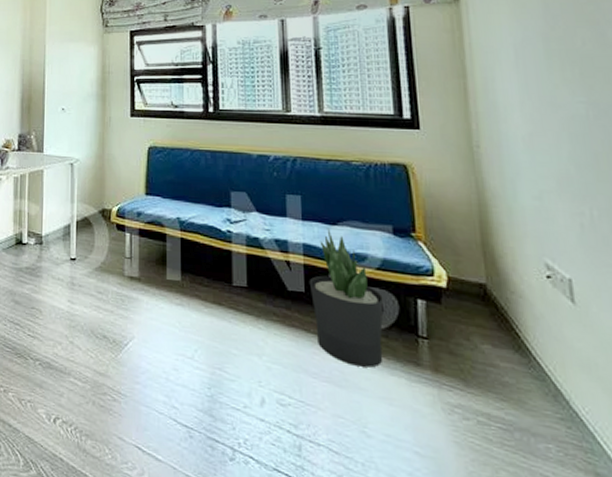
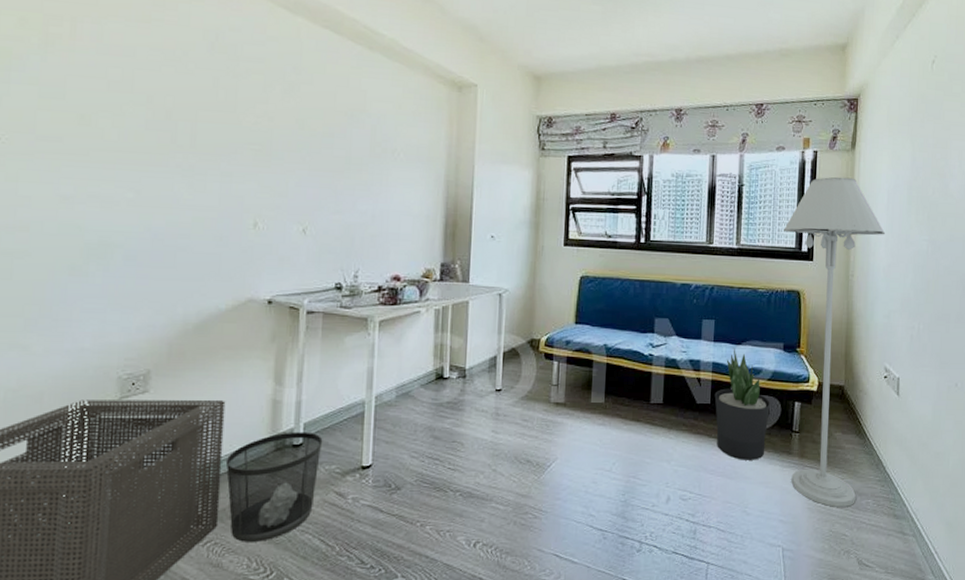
floor lamp: none [376,32,529,450] -> present [784,177,886,507]

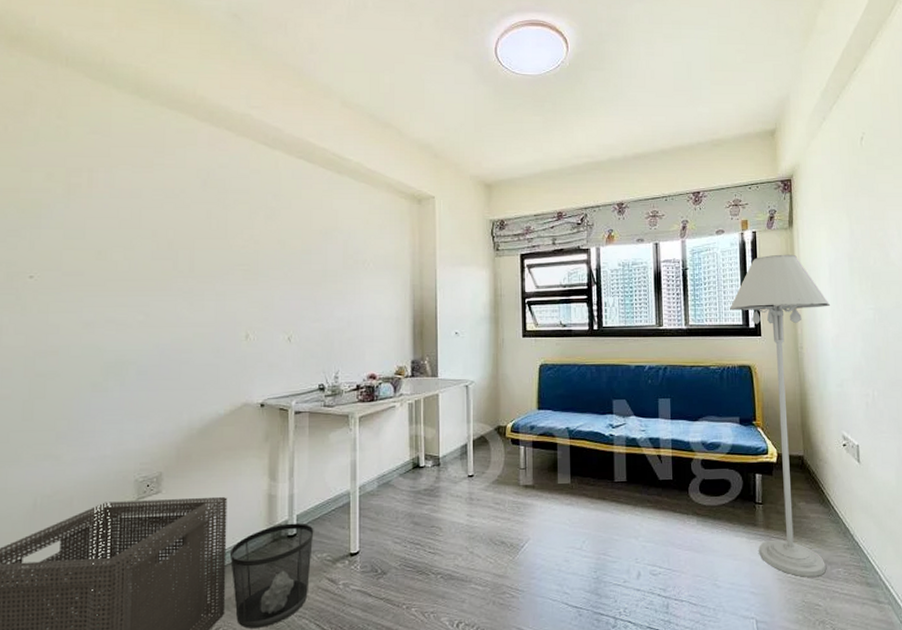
planter: present [714,347,771,460] -> none [676,424,732,534]

